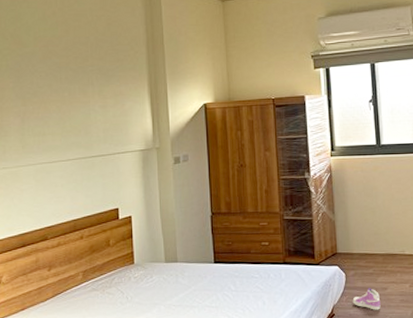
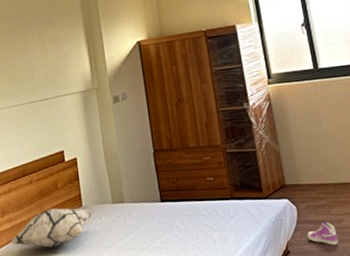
decorative pillow: none [56,264,145,303] -> present [10,208,93,248]

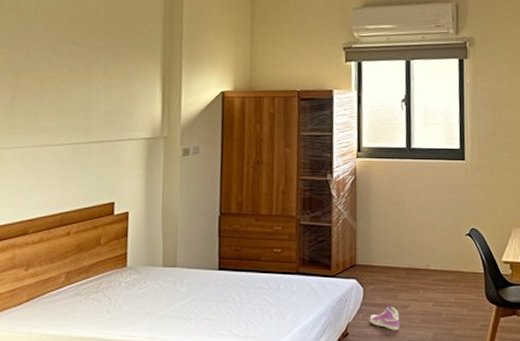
decorative pillow: present [10,208,93,248] -> none [32,266,138,310]

